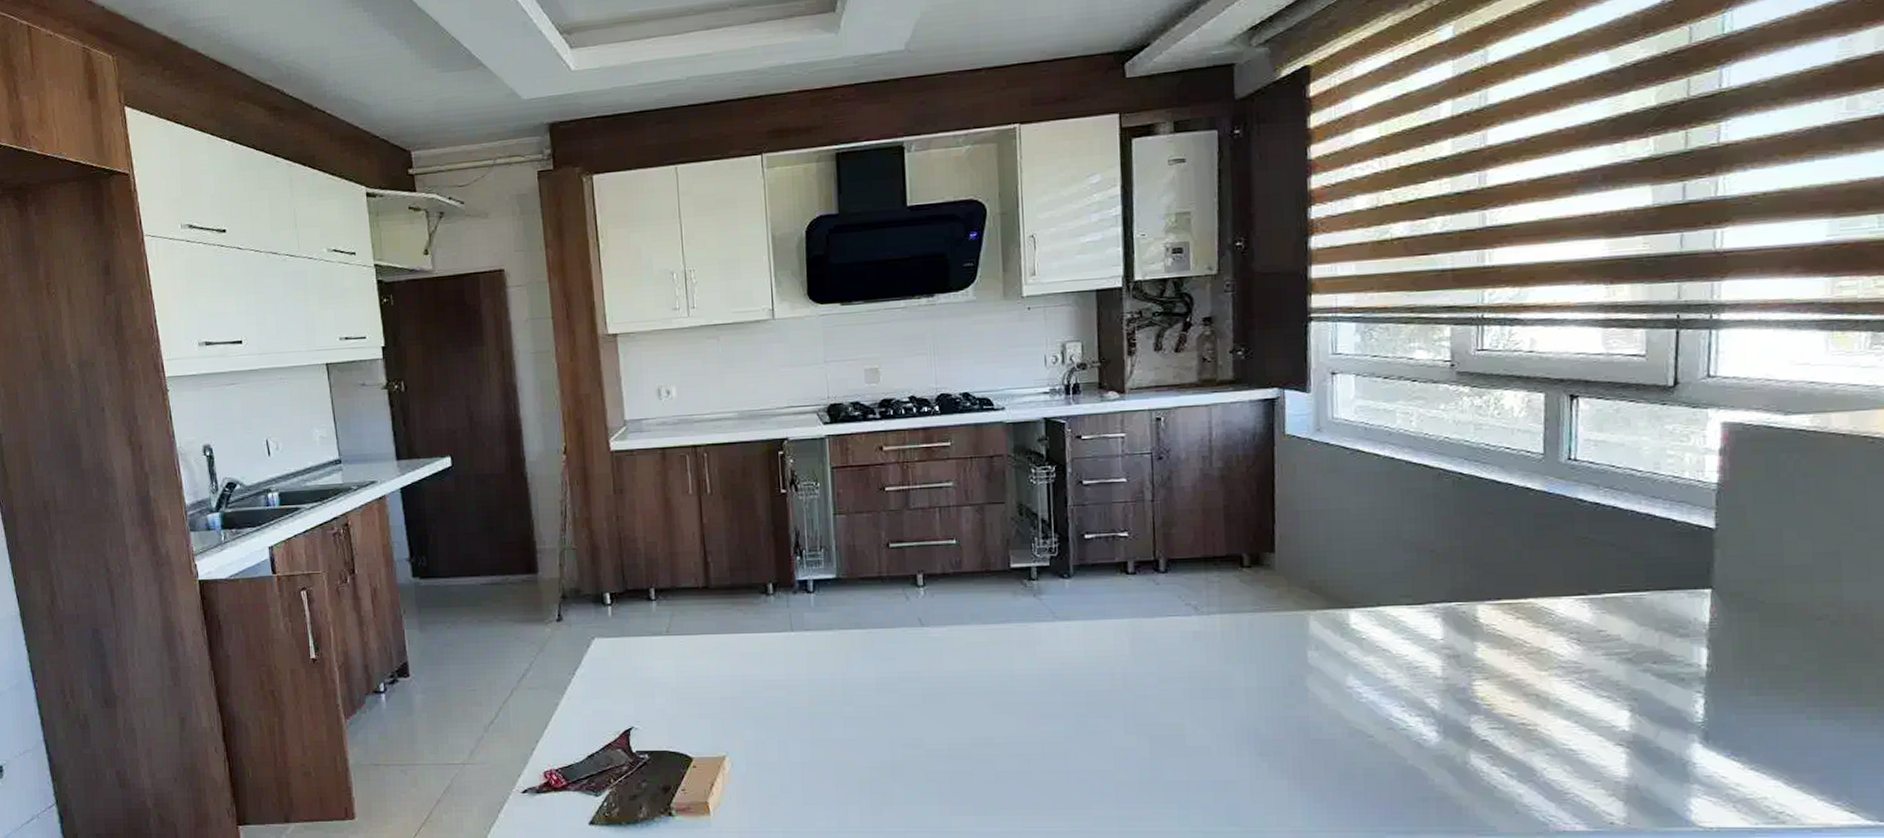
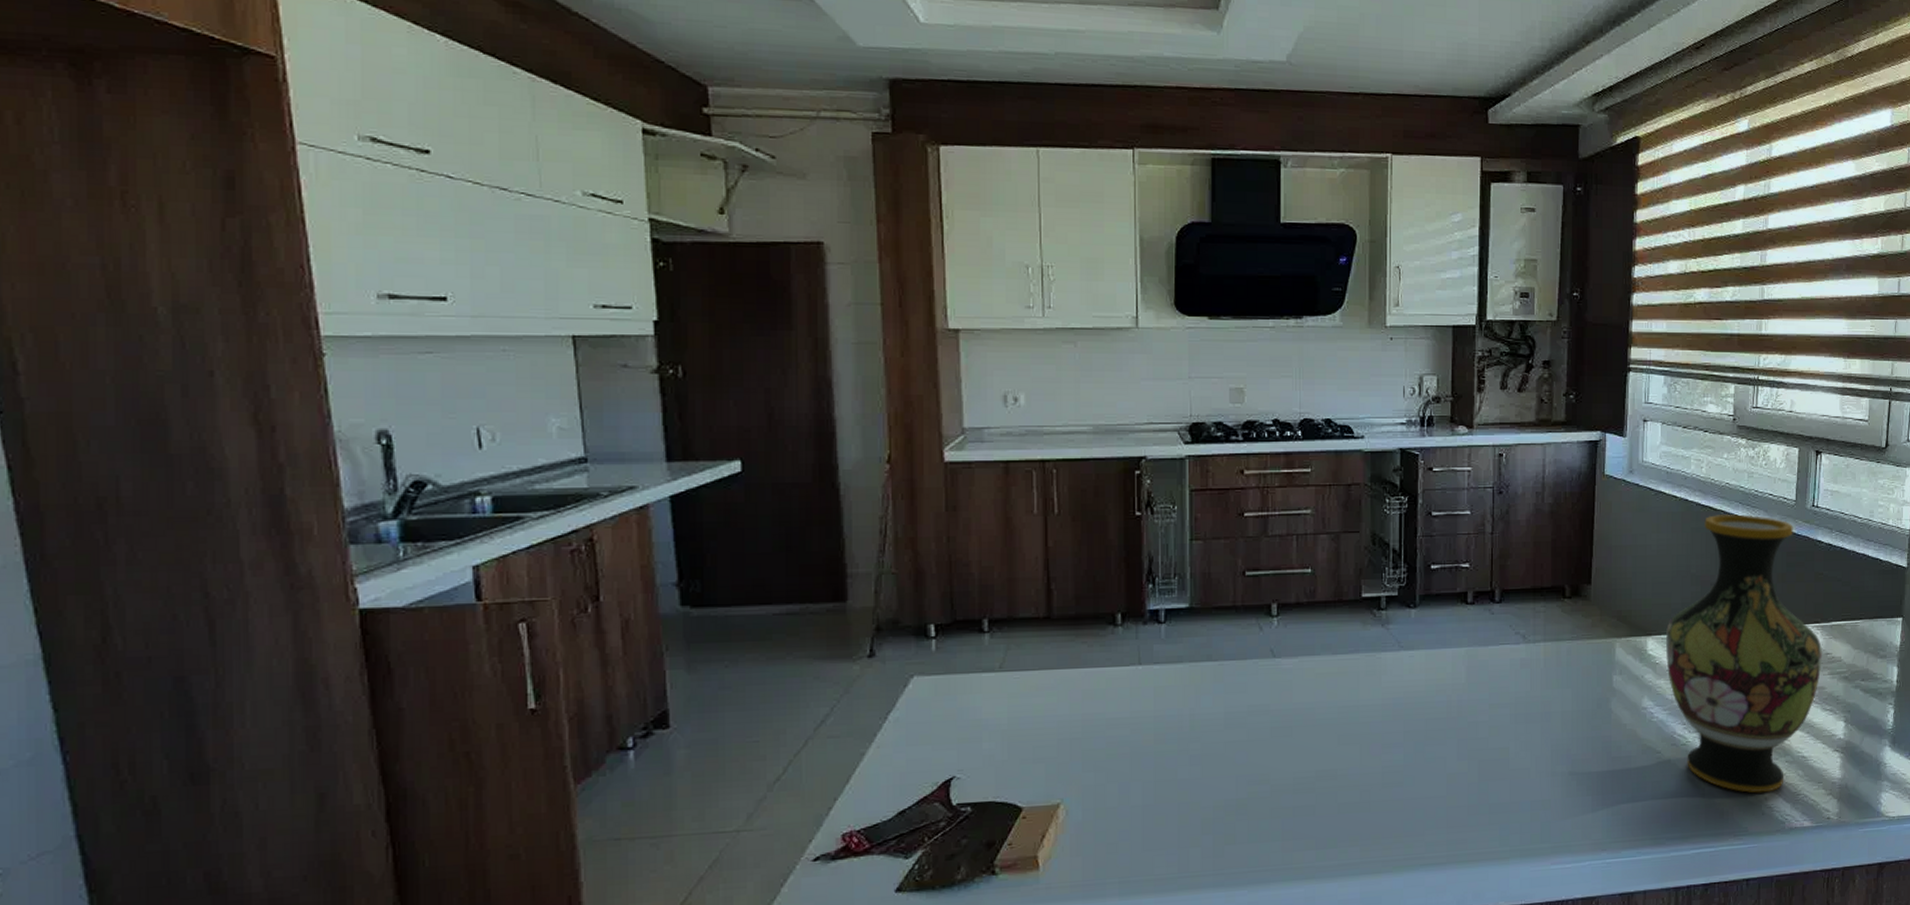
vase: none [1372,471,1592,789] -> present [1665,513,1822,793]

